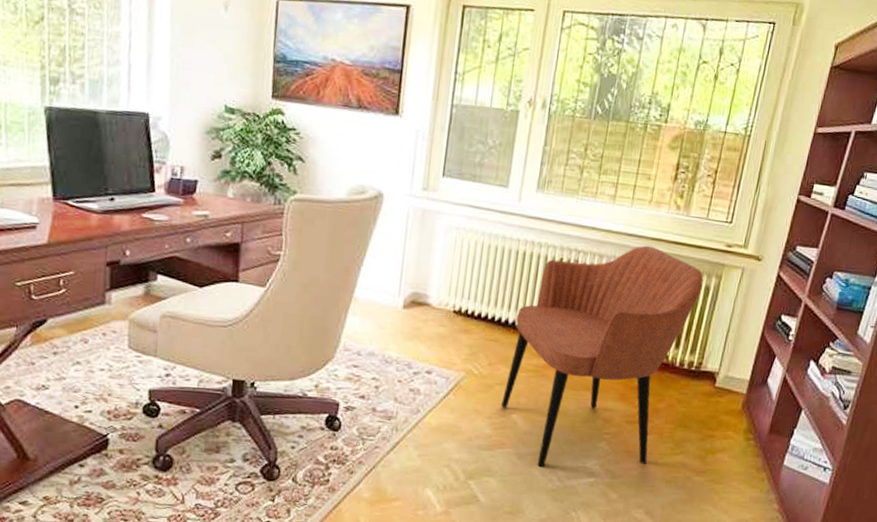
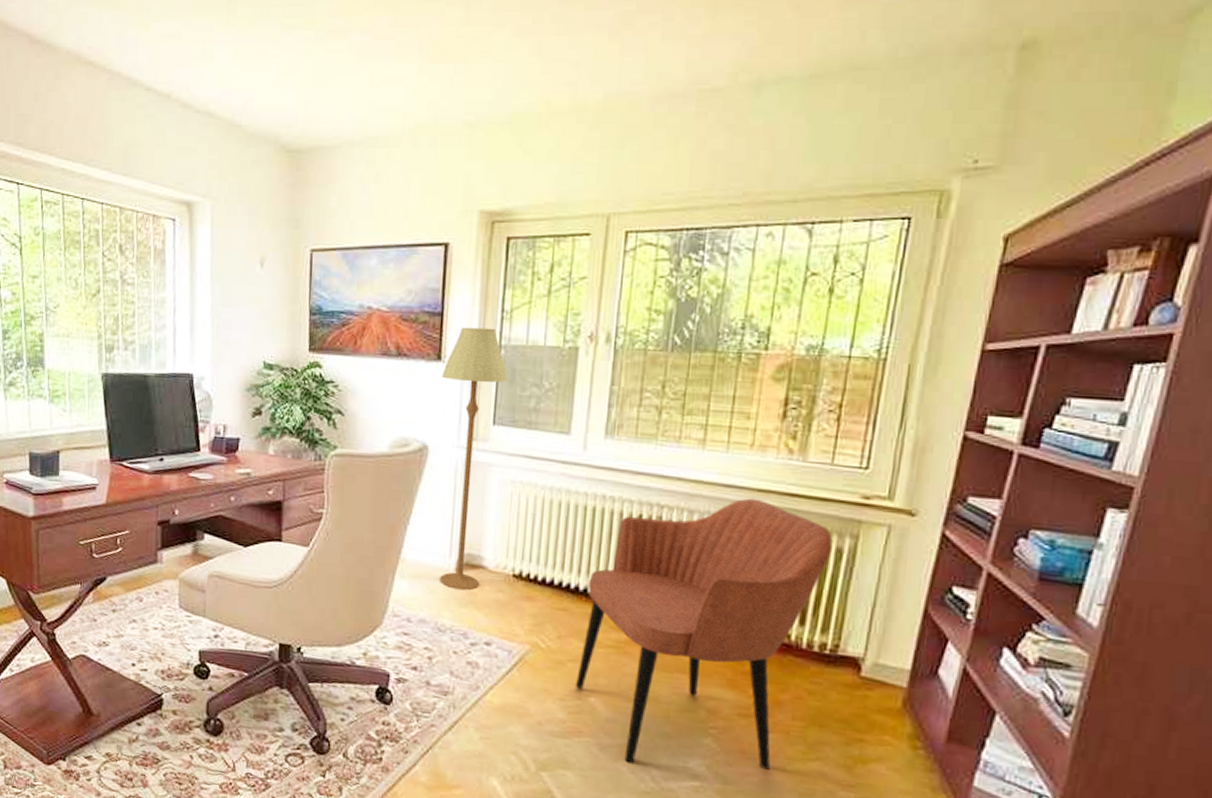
floor lamp: none [389,85,458,326] -> present [440,327,509,591]

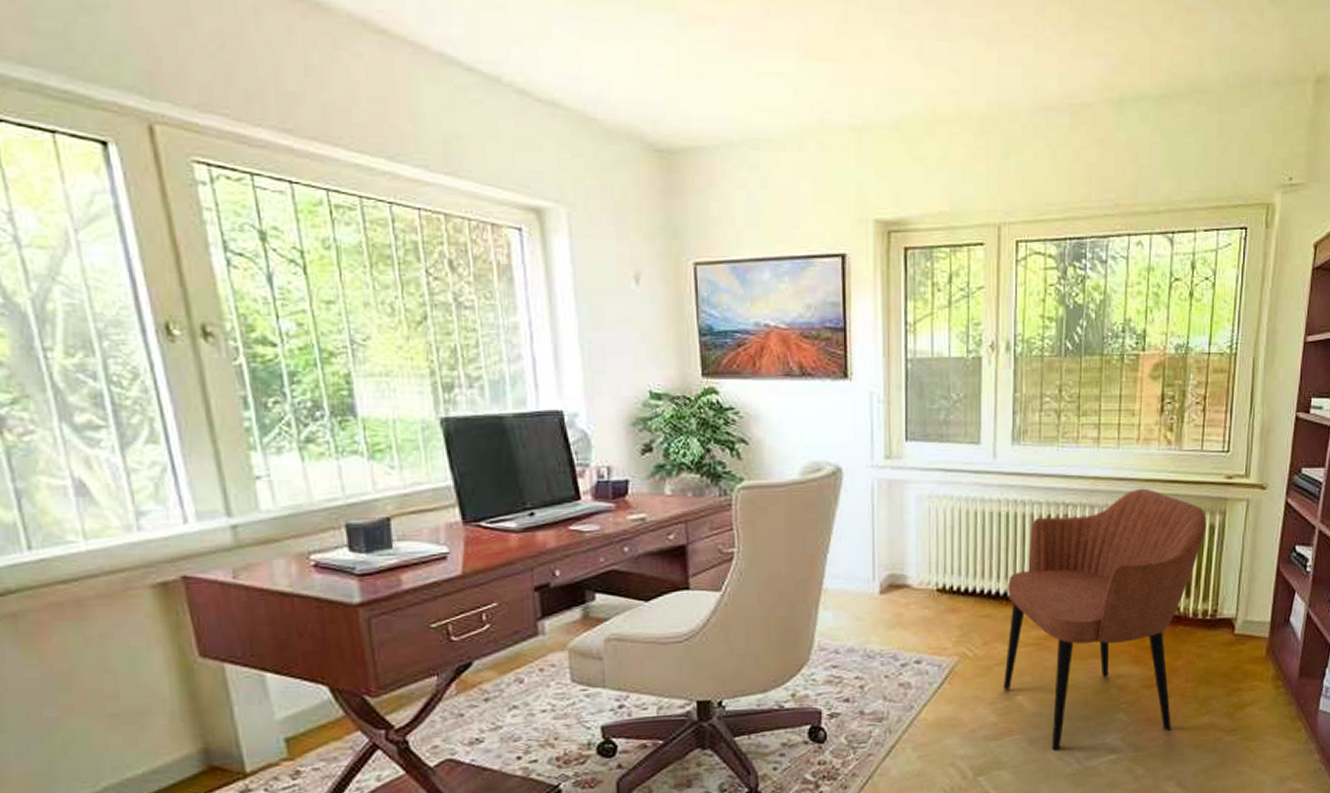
floor lamp: present [440,327,509,591] -> none [850,342,917,613]

